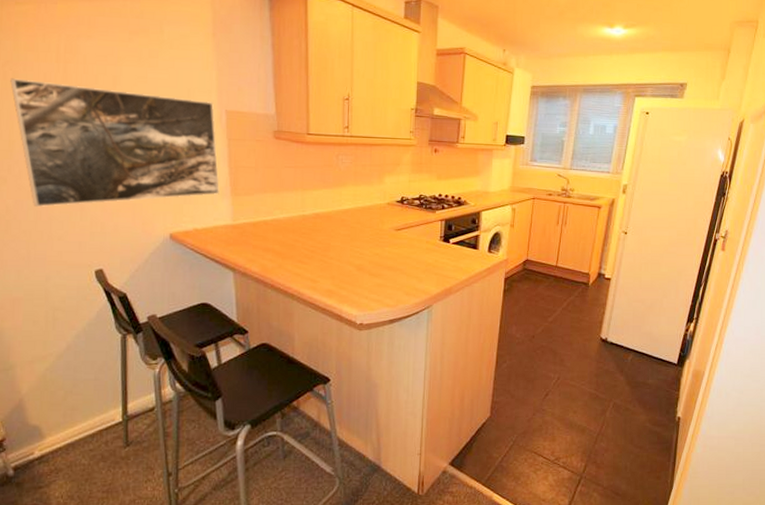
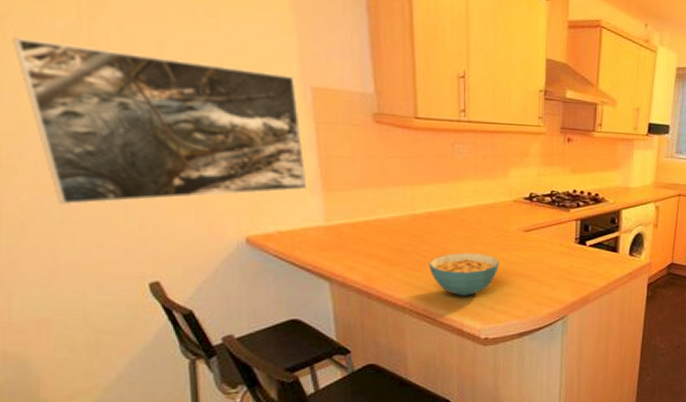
cereal bowl: none [315,248,374,286] -> present [429,252,499,296]

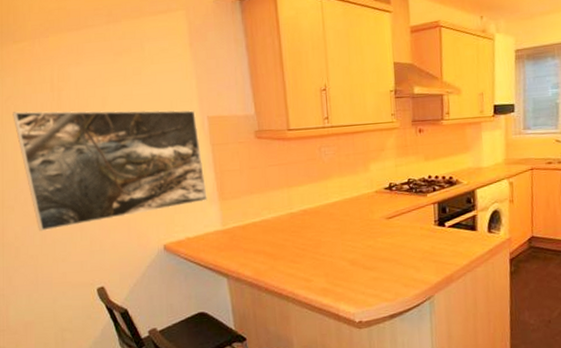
cereal bowl: present [429,252,499,296] -> none [306,242,367,283]

